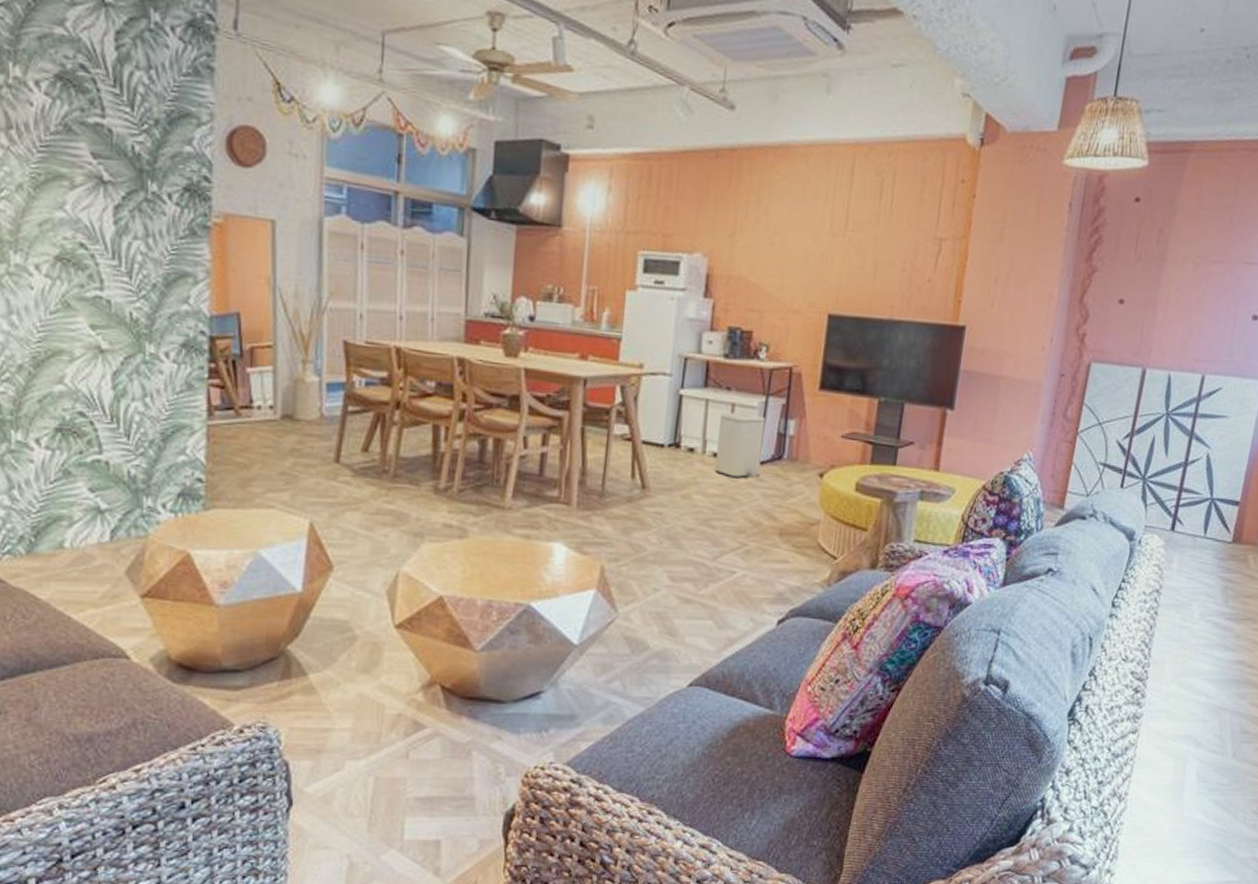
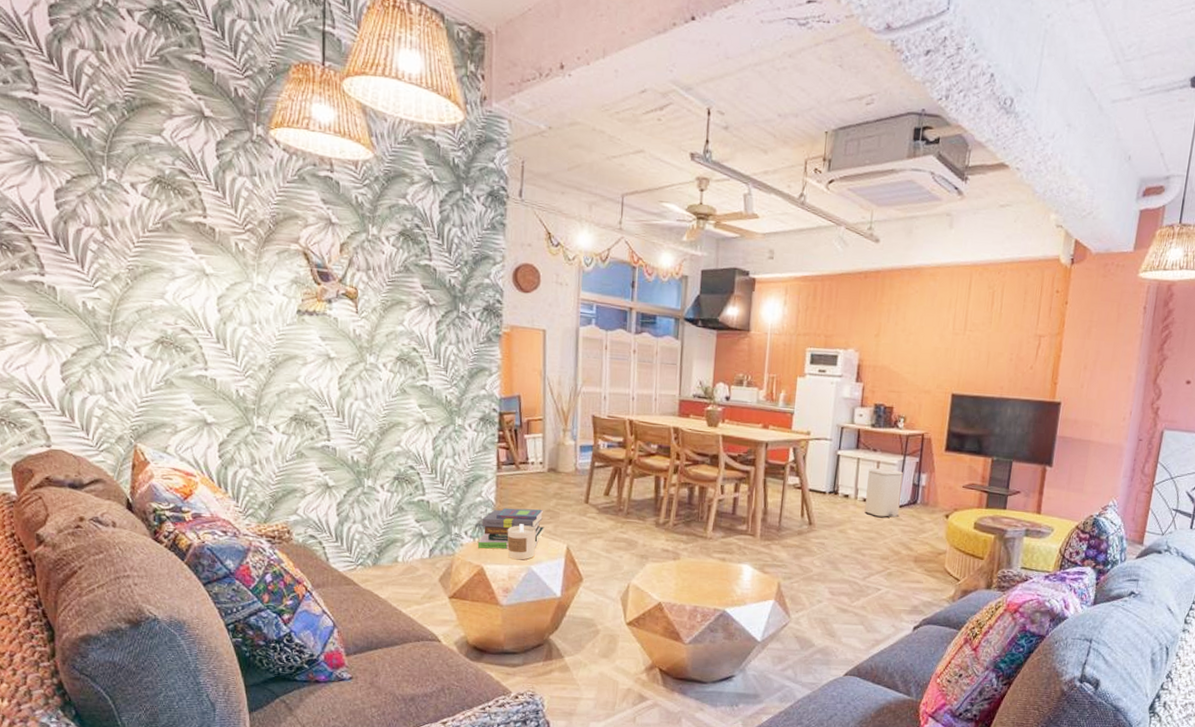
books: none [180,470,278,528] -> present [477,508,545,549]
candle: none [223,492,265,543] -> present [507,524,536,560]

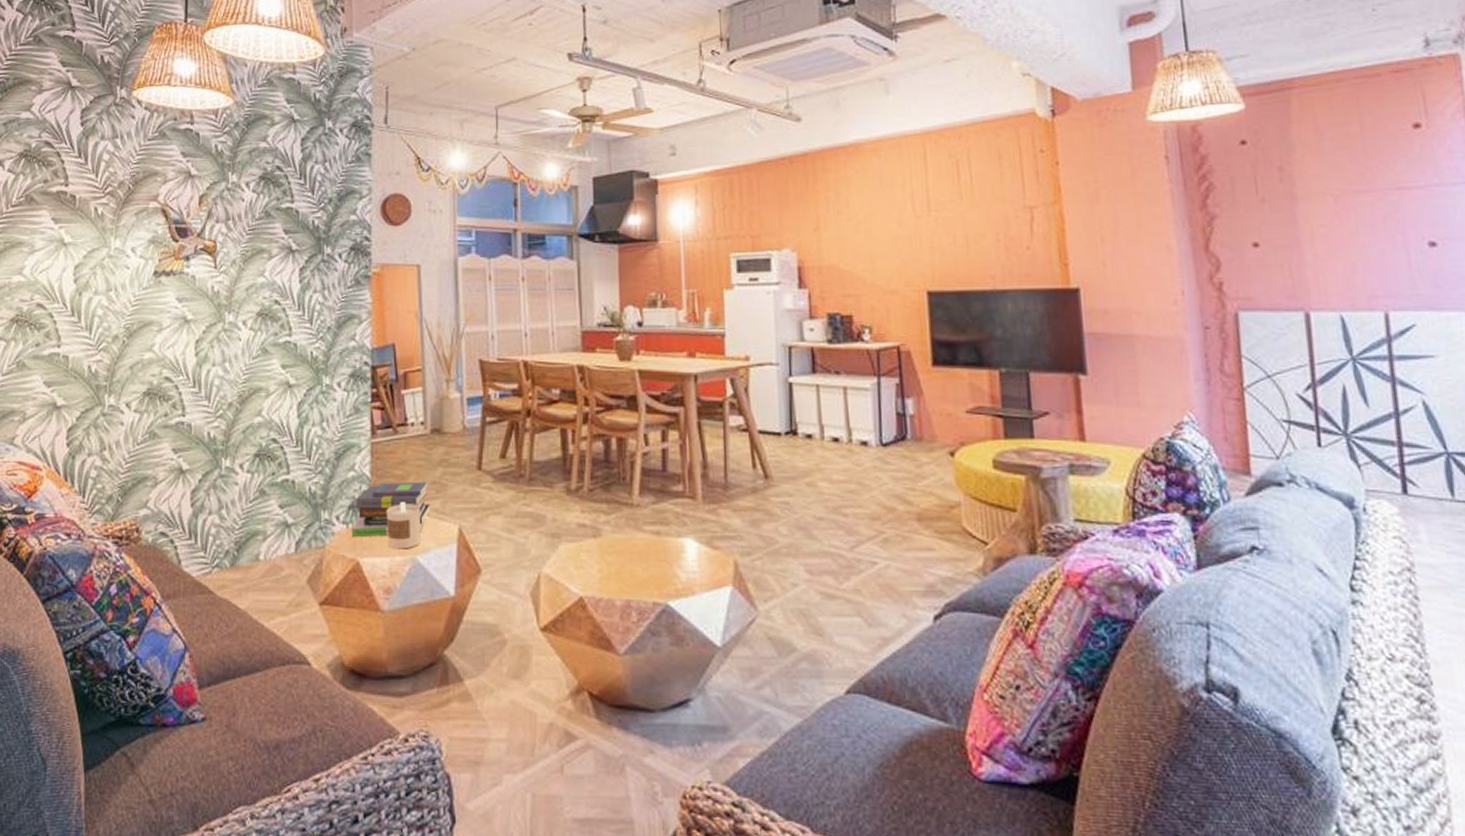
pedal bin: present [864,468,903,518] -> none [834,395,886,463]

